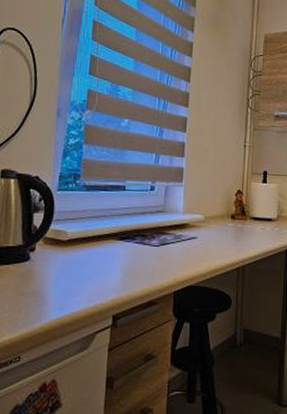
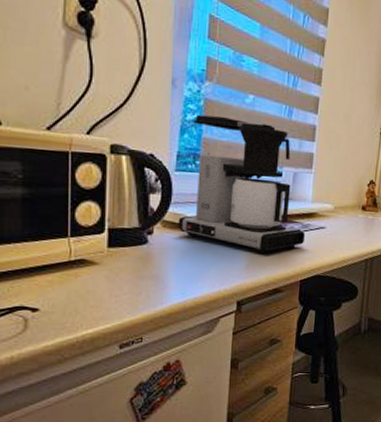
coffee maker: none [58,139,177,266] -> present [178,114,305,254]

